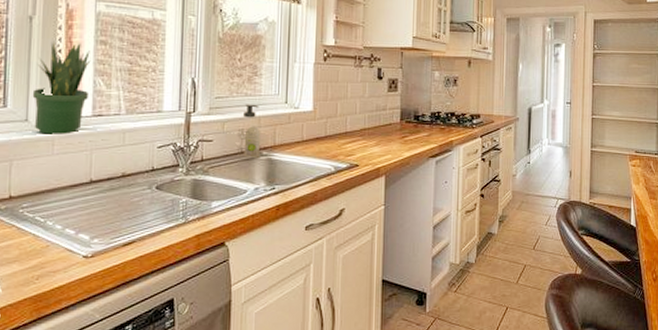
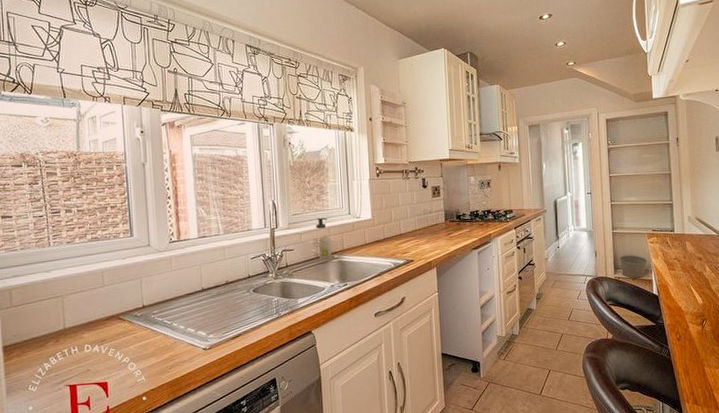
planter: present [32,41,91,135] -> none [151,181,194,255]
basket: none [597,178,627,206] -> present [620,255,648,279]

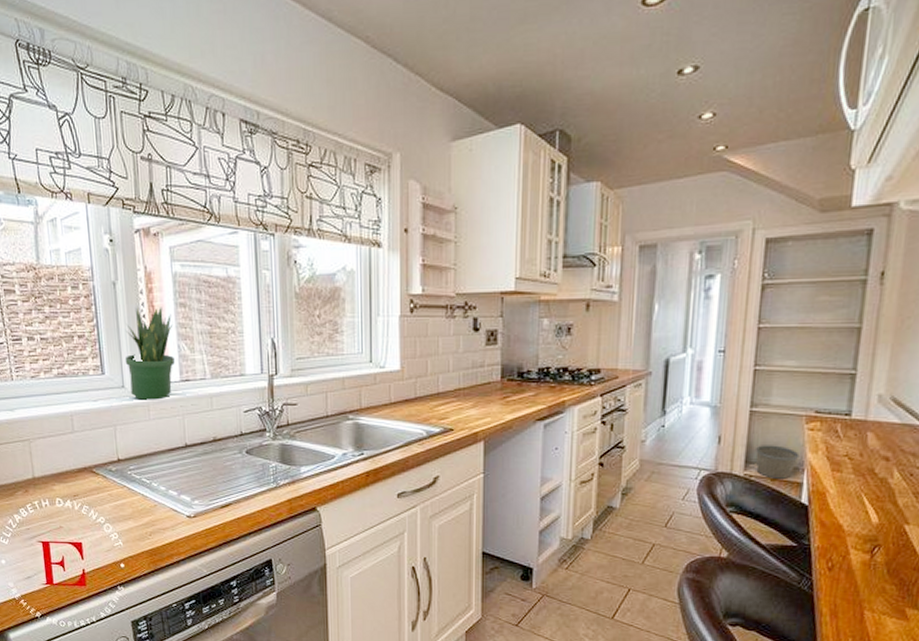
planter: none [151,181,194,255] -> present [125,306,175,400]
soap dispenser: present [312,217,333,262] -> none [321,364,347,423]

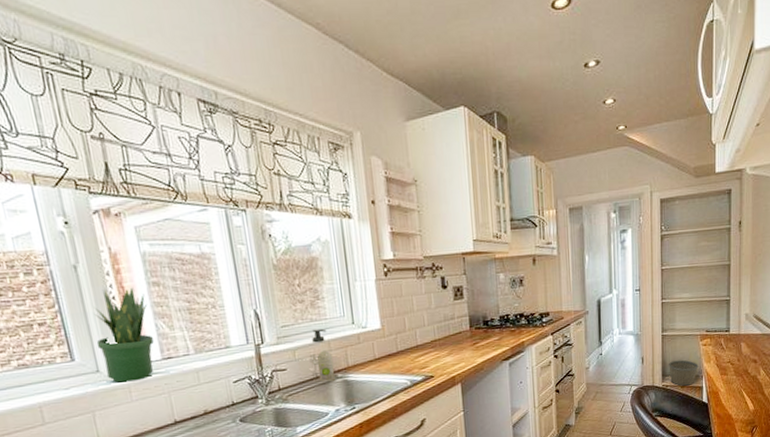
soap dispenser: none [321,364,347,423] -> present [309,328,336,382]

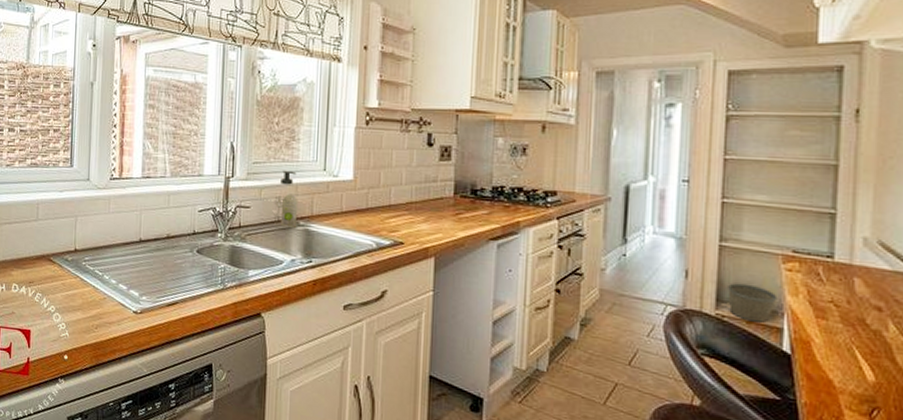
planter: present [94,287,154,383] -> none [93,105,141,195]

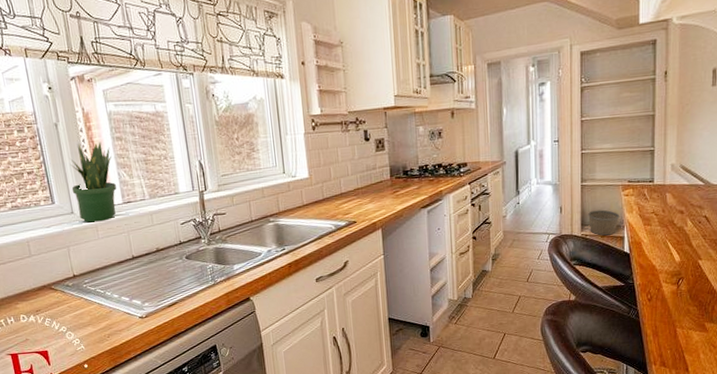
planter: none [93,105,141,195] -> present [70,141,117,223]
soap dispenser: present [273,170,298,229] -> none [245,177,268,225]

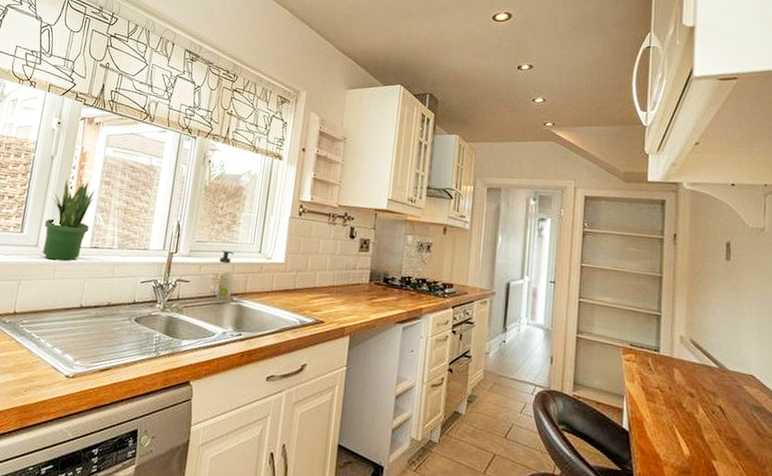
soap dispenser: none [245,177,268,225] -> present [209,250,235,304]
basket: present [588,209,620,236] -> none [582,369,619,404]

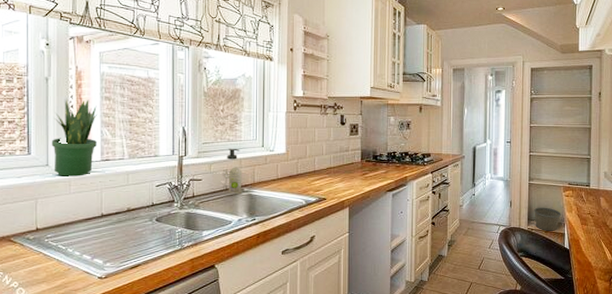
basket: none [582,369,619,404] -> present [534,207,561,231]

